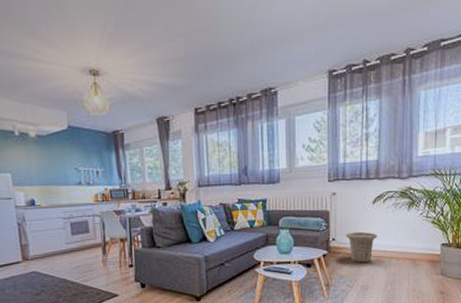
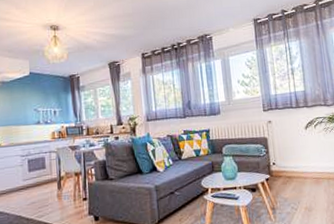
basket: present [345,231,378,263] -> none [284,155,314,185]

